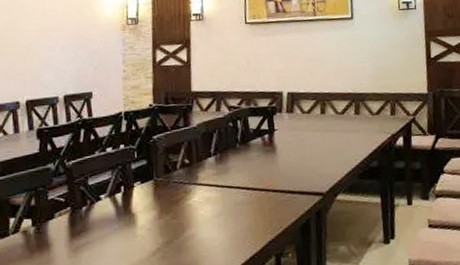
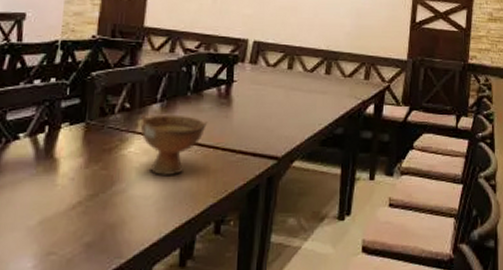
bowl: none [199,165,258,219] -> present [140,114,208,176]

